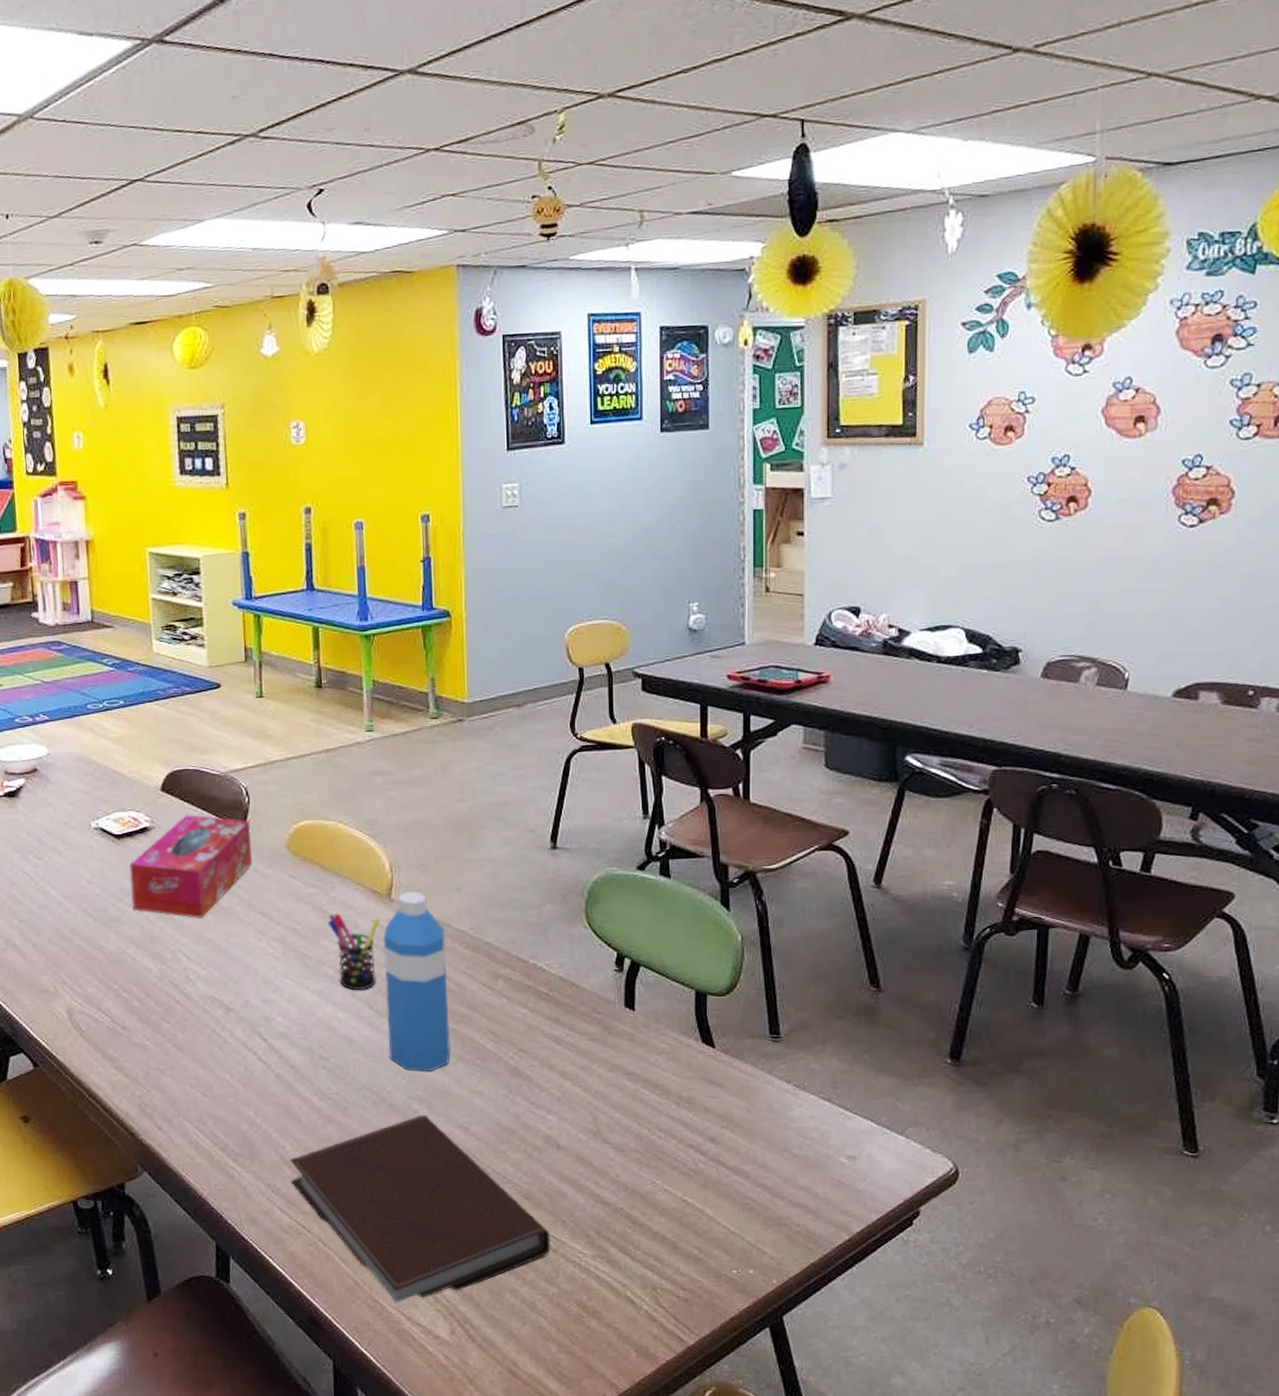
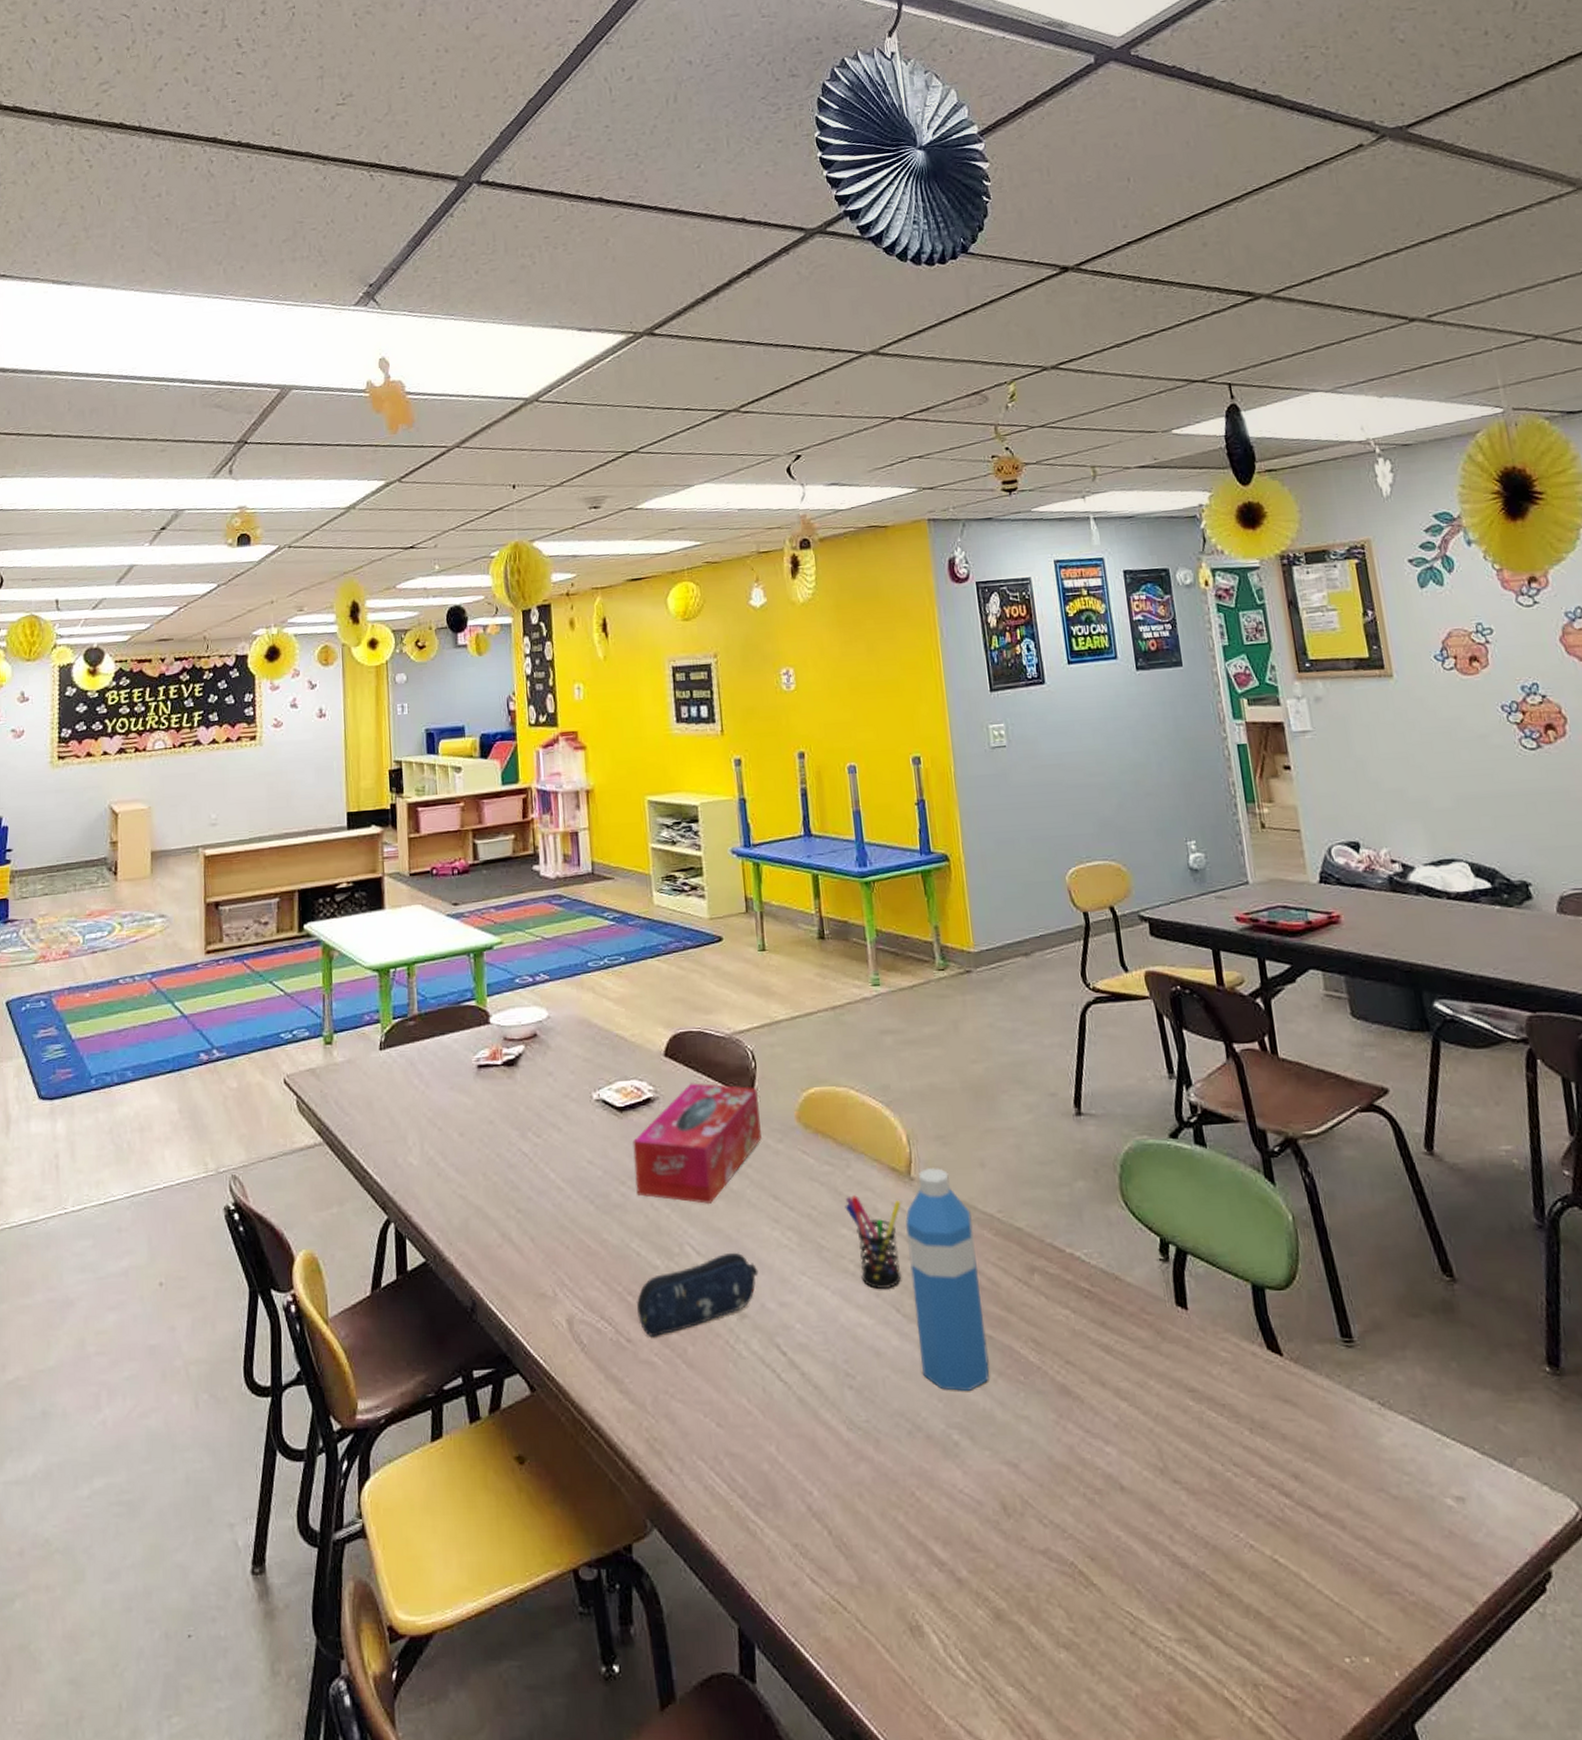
pencil case: none [130,958,245,1026] -> present [636,1252,759,1338]
notebook: present [289,1114,551,1302] -> none [818,1447,1127,1709]

